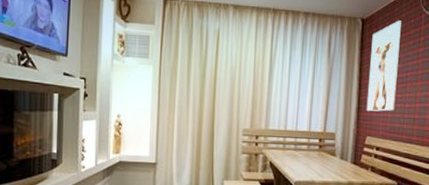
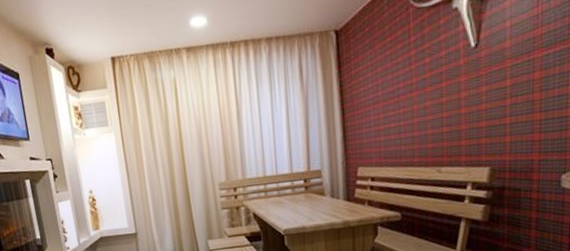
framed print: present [366,20,401,112] -> none [350,22,388,138]

